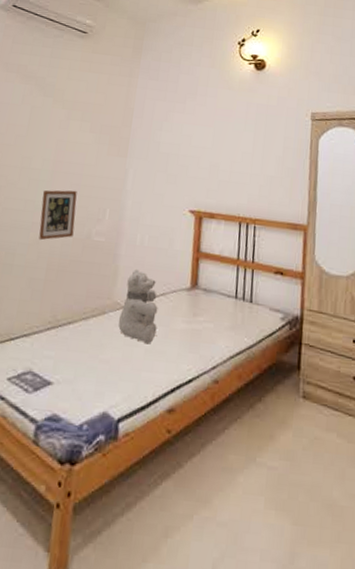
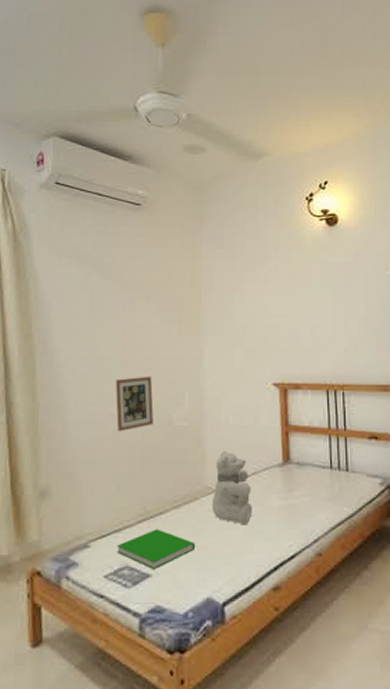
book: none [23,337,99,378] -> present [116,529,196,569]

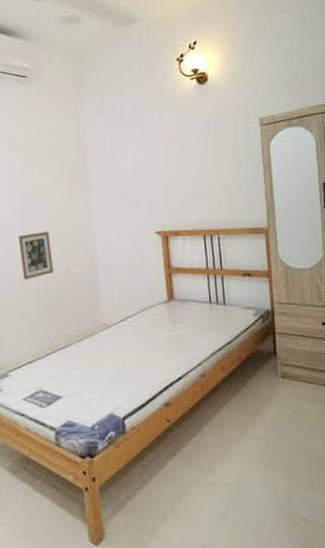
book: present [116,529,196,569] -> none [31,359,98,392]
teddy bear: present [211,450,253,525] -> none [108,291,144,354]

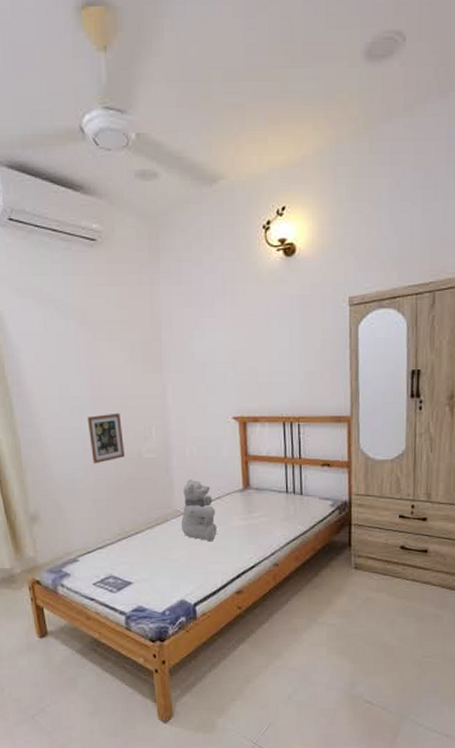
teddy bear: none [108,291,144,354] -> present [181,478,217,542]

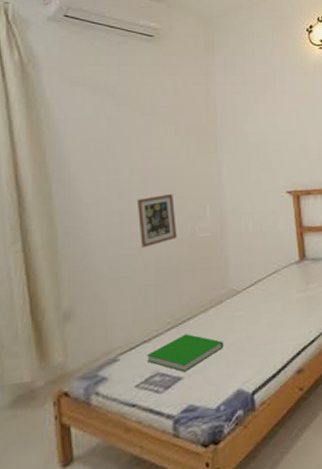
book: none [101,545,169,578] -> present [146,333,224,372]
teddy bear: present [181,478,217,542] -> none [236,254,275,320]

